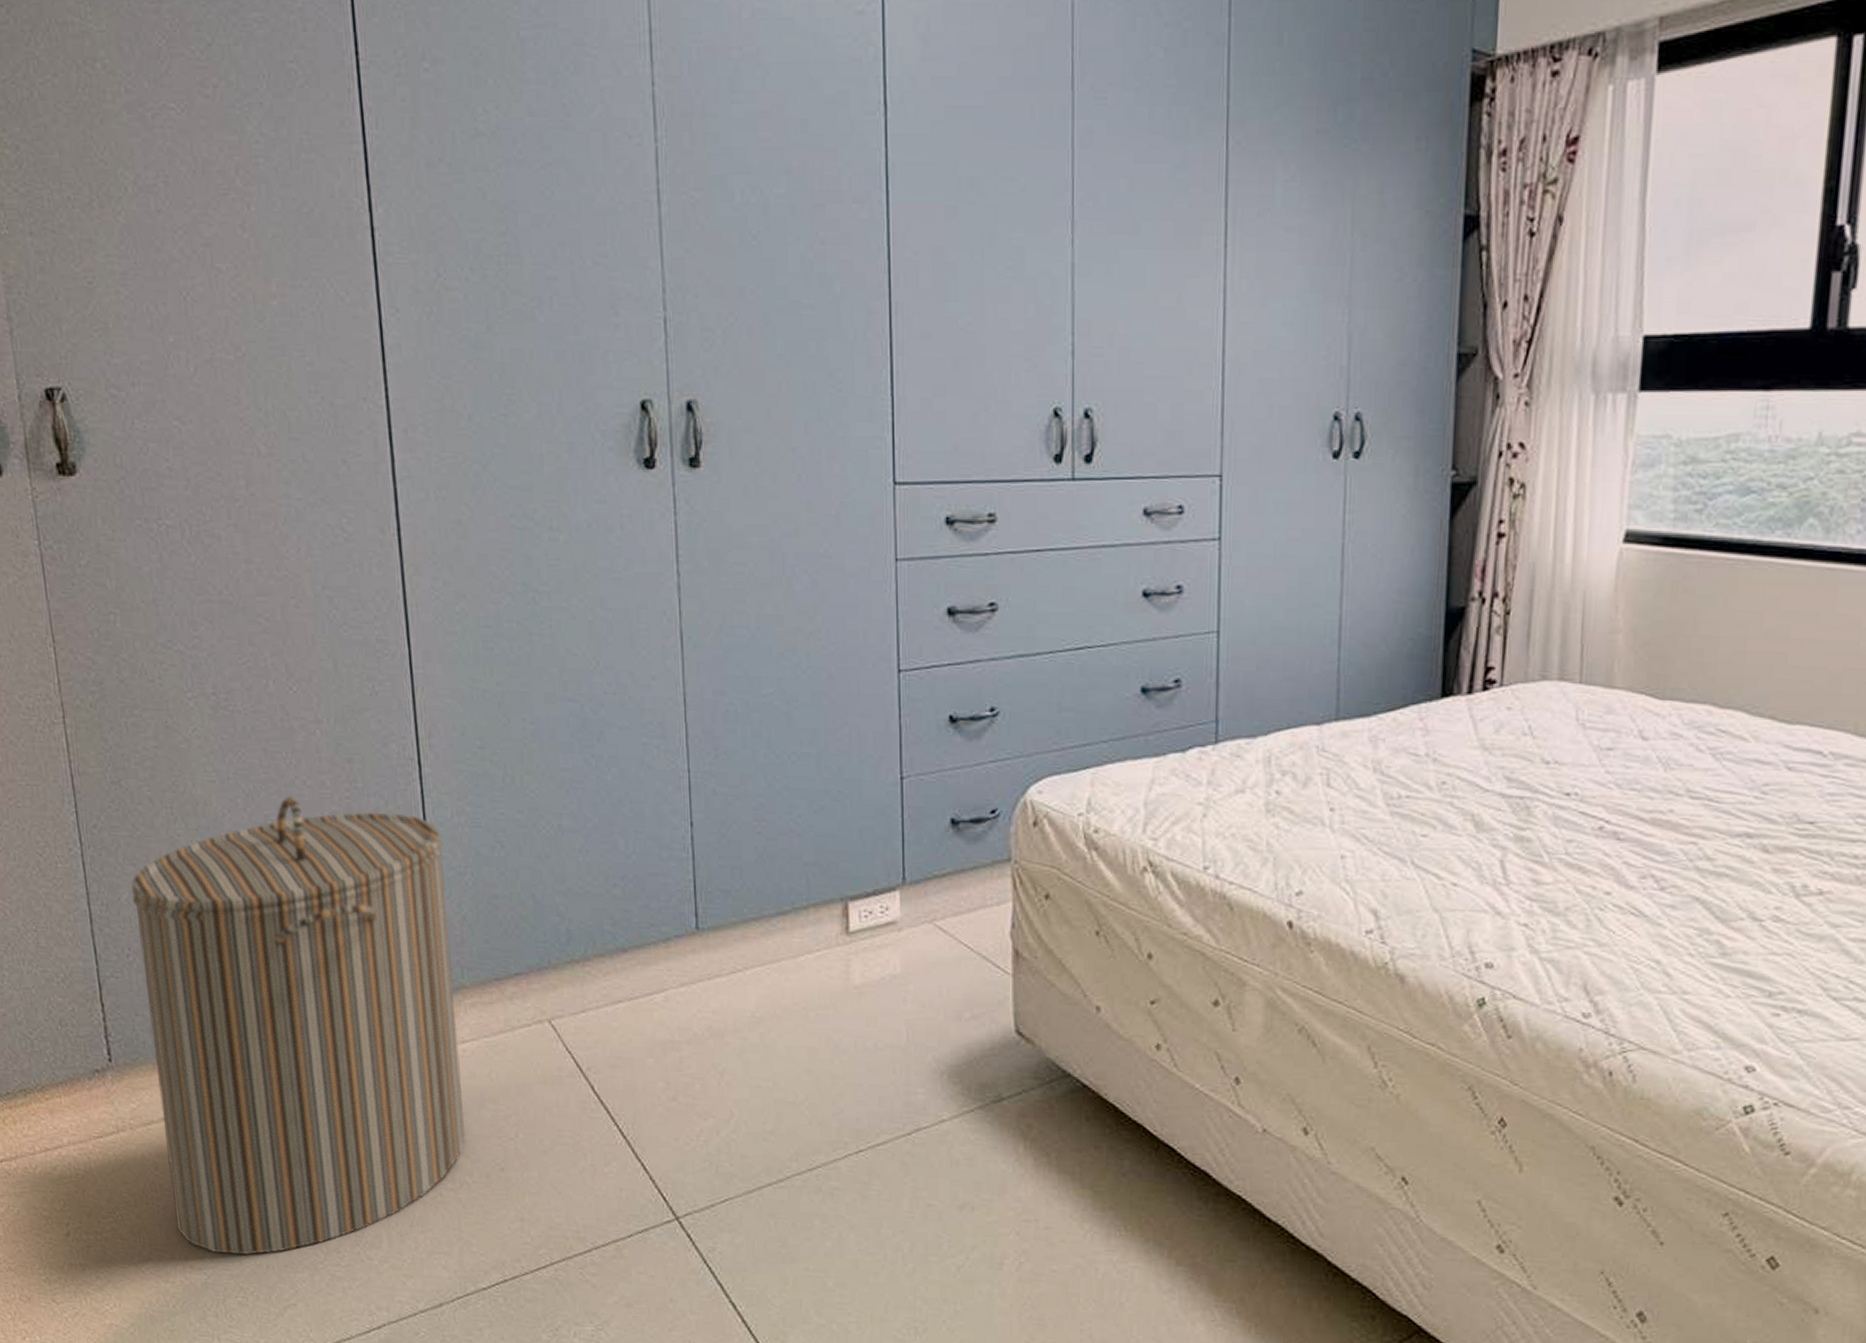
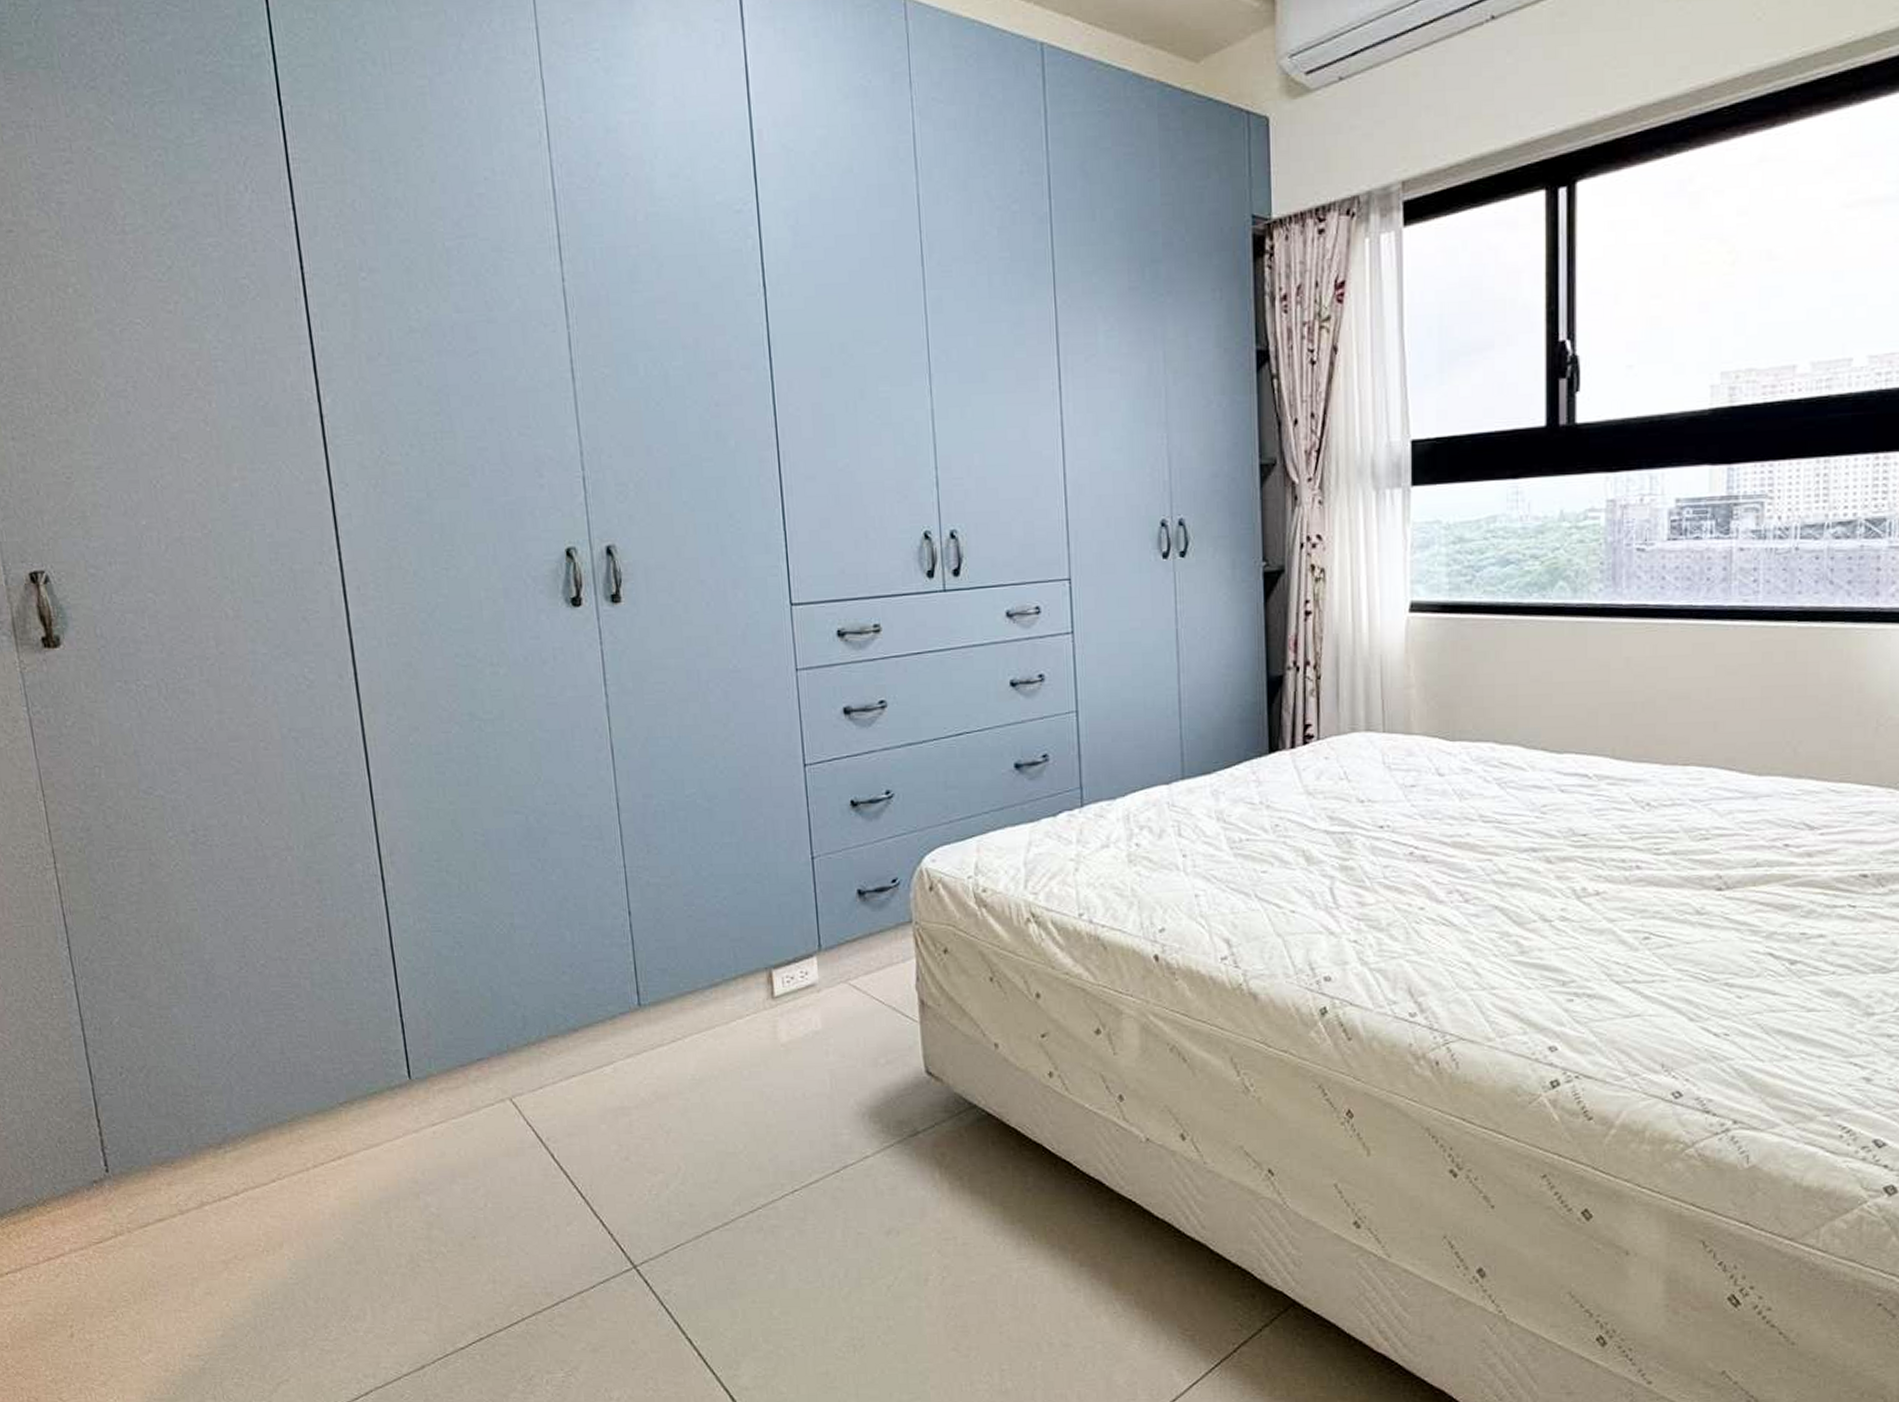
laundry hamper: present [131,796,466,1255] -> none [122,917,440,1340]

